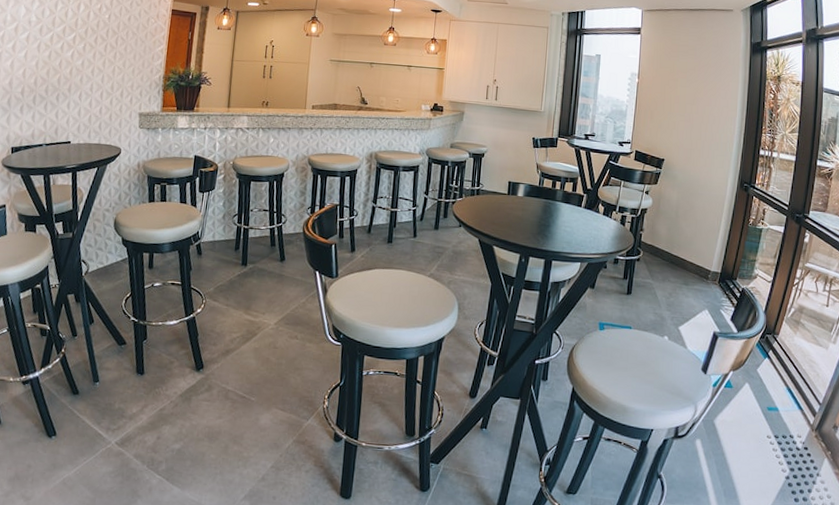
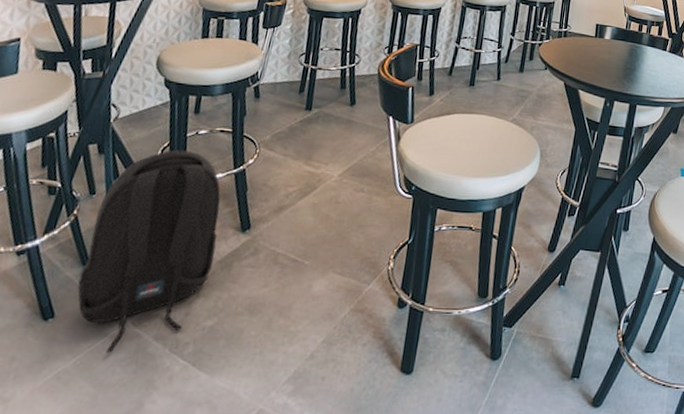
backpack: none [71,299,177,466] -> present [77,150,221,353]

